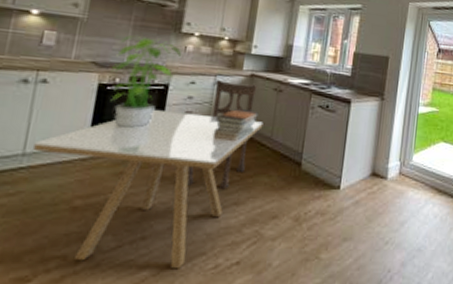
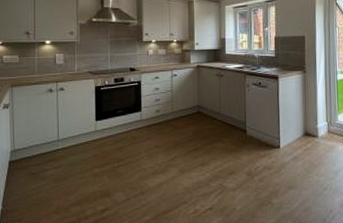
dining table: present [33,109,264,269] -> none [64,100,212,214]
potted plant: present [110,35,182,128] -> none [101,48,146,116]
dining chair: present [186,80,258,190] -> none [164,73,204,155]
book stack: present [212,109,259,141] -> none [177,93,208,118]

